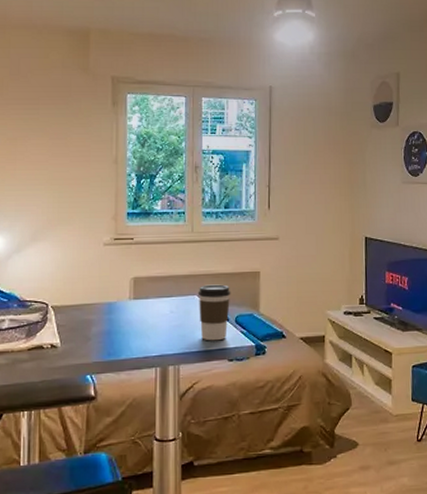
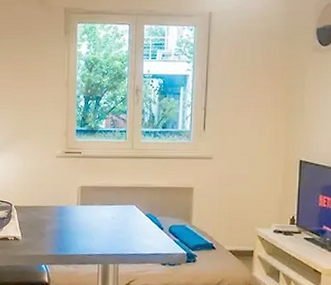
coffee cup: present [197,284,231,341] -> none [136,196,166,247]

